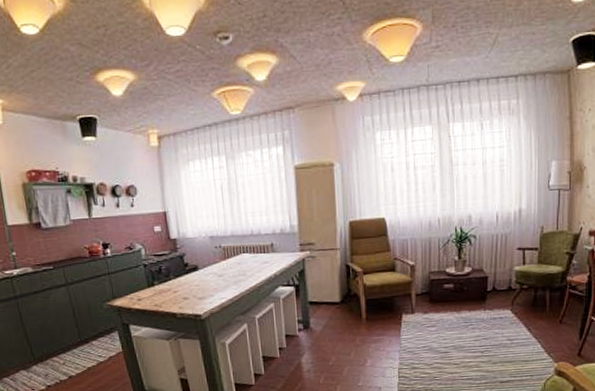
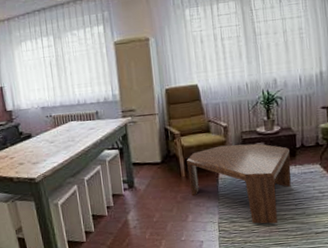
coffee table: none [368,285,480,372] -> present [187,143,291,224]

